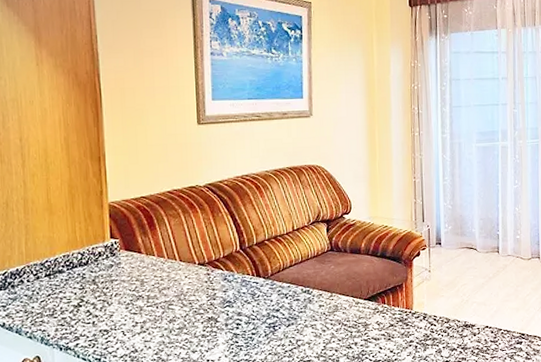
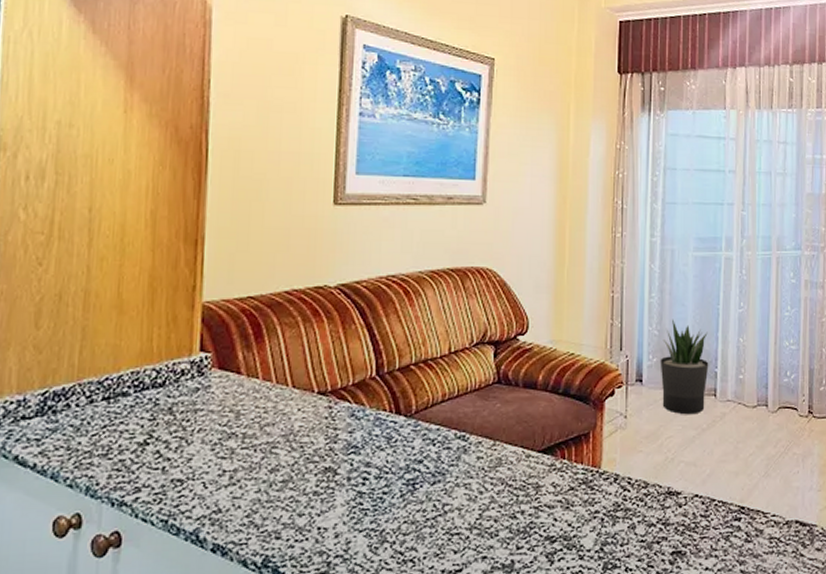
planter: none [454,196,493,268] -> present [660,319,709,415]

